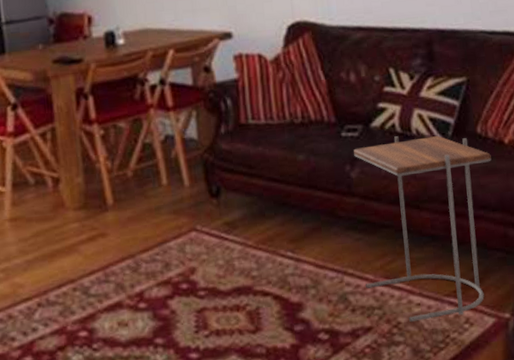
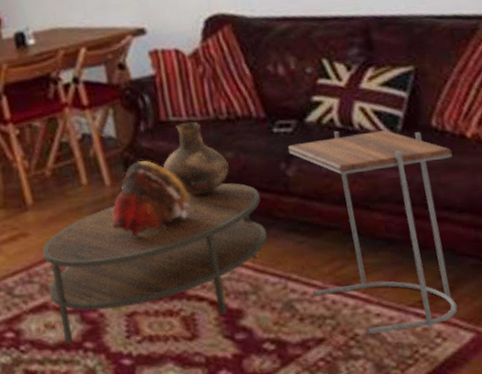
coffee table: none [120,184,329,341] -> present [42,183,267,344]
decorative bowl: none [188,162,262,236] -> present [112,160,190,237]
vase: none [240,125,300,196] -> present [163,121,229,195]

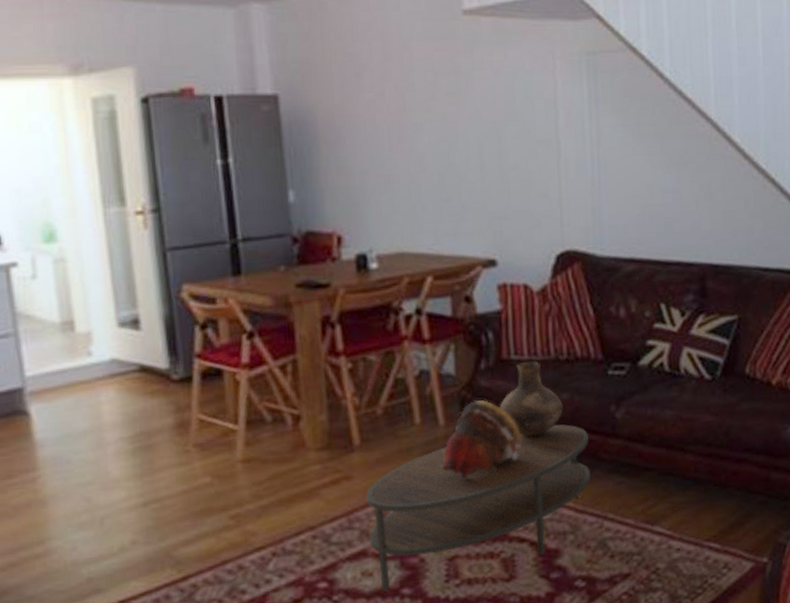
side table: present [288,130,458,334] -> none [620,375,758,567]

